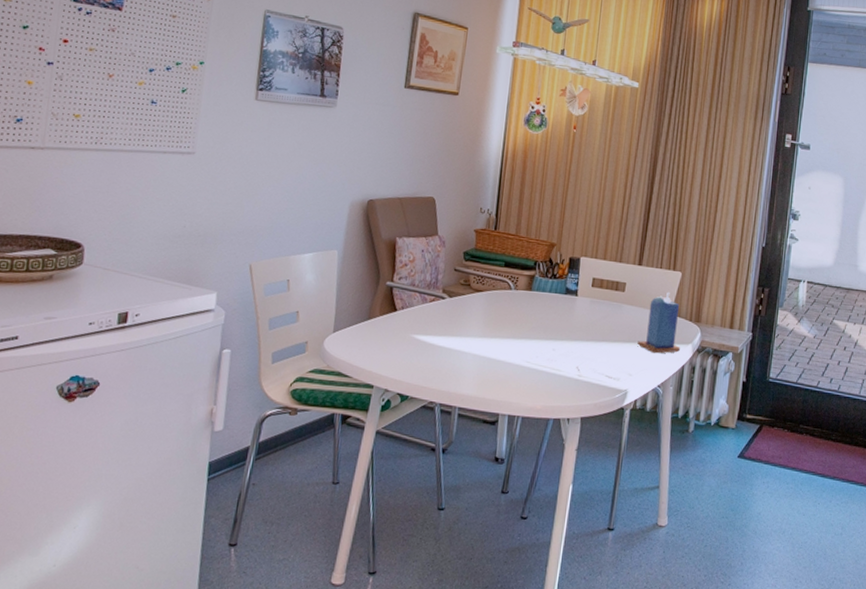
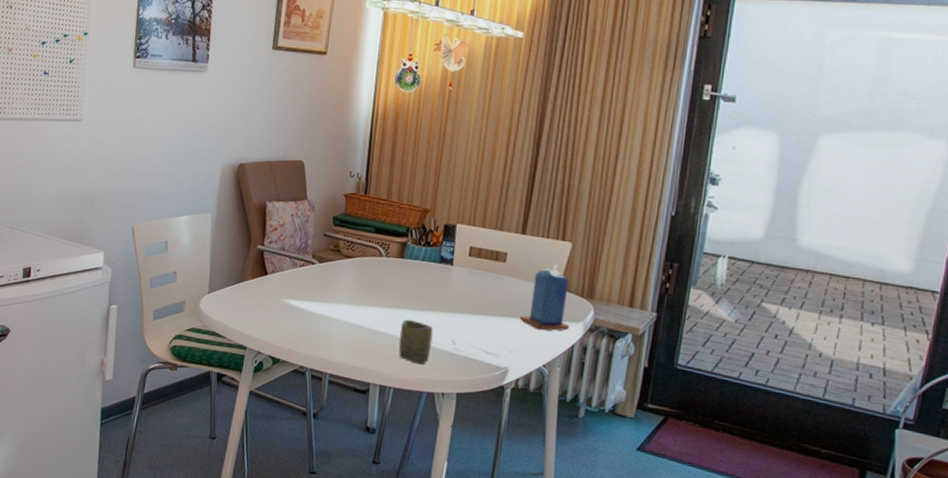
cup: none [527,349,560,393] -> present [398,319,434,365]

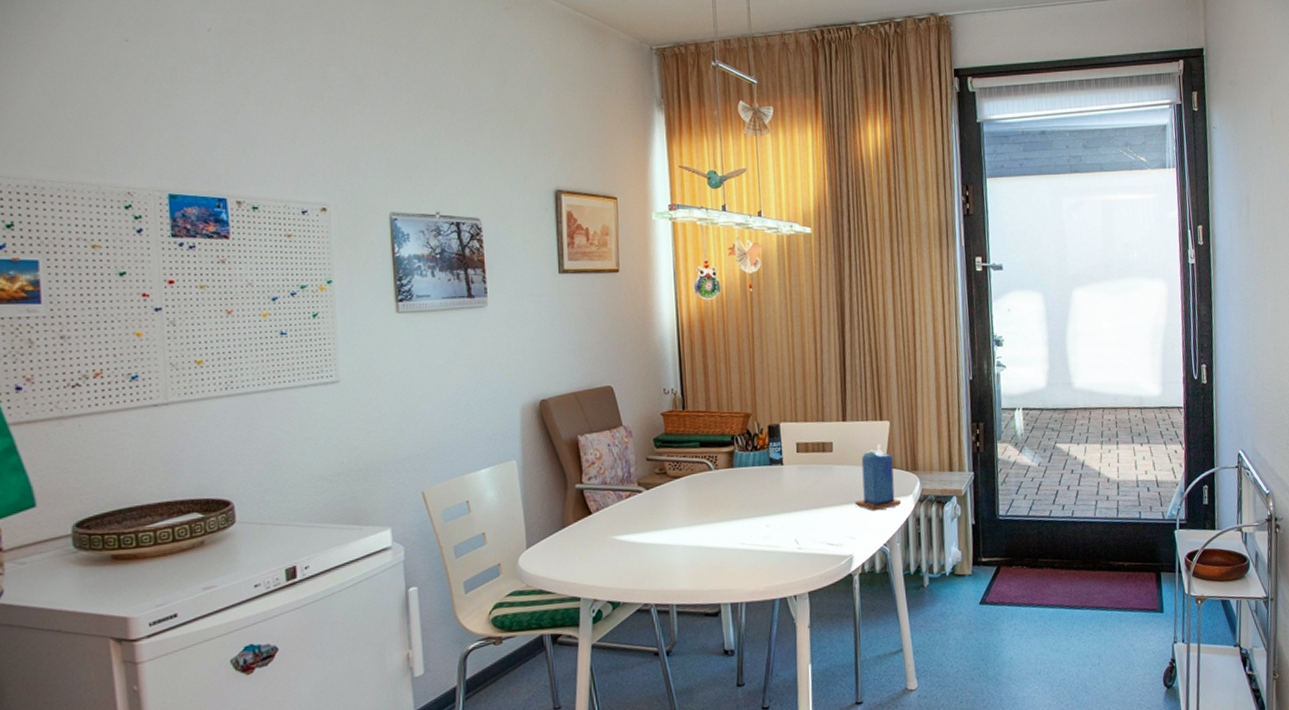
cup: present [398,319,434,365] -> none [742,528,776,573]

